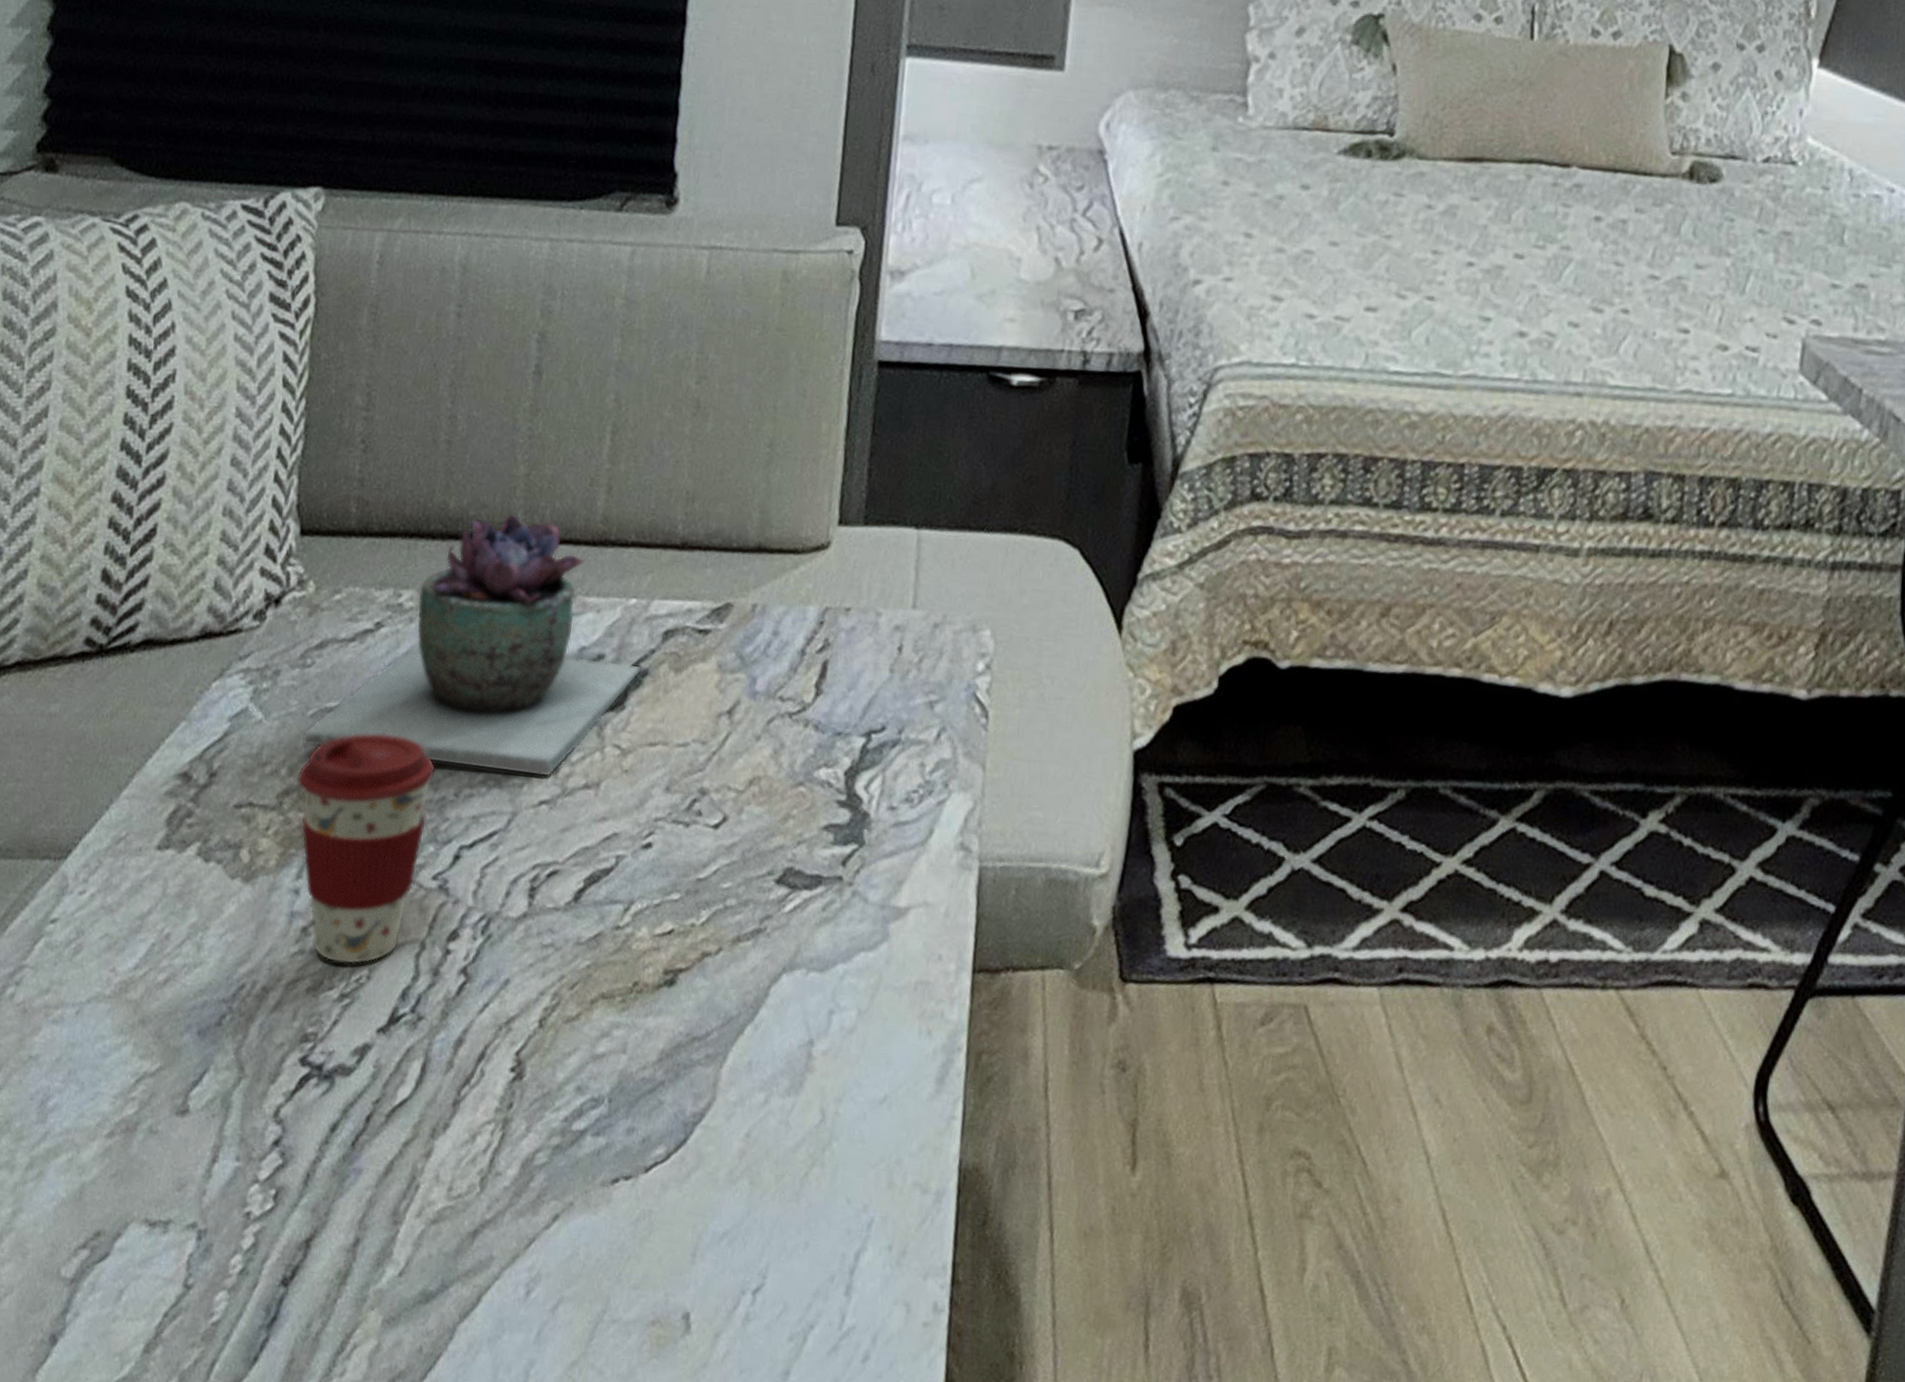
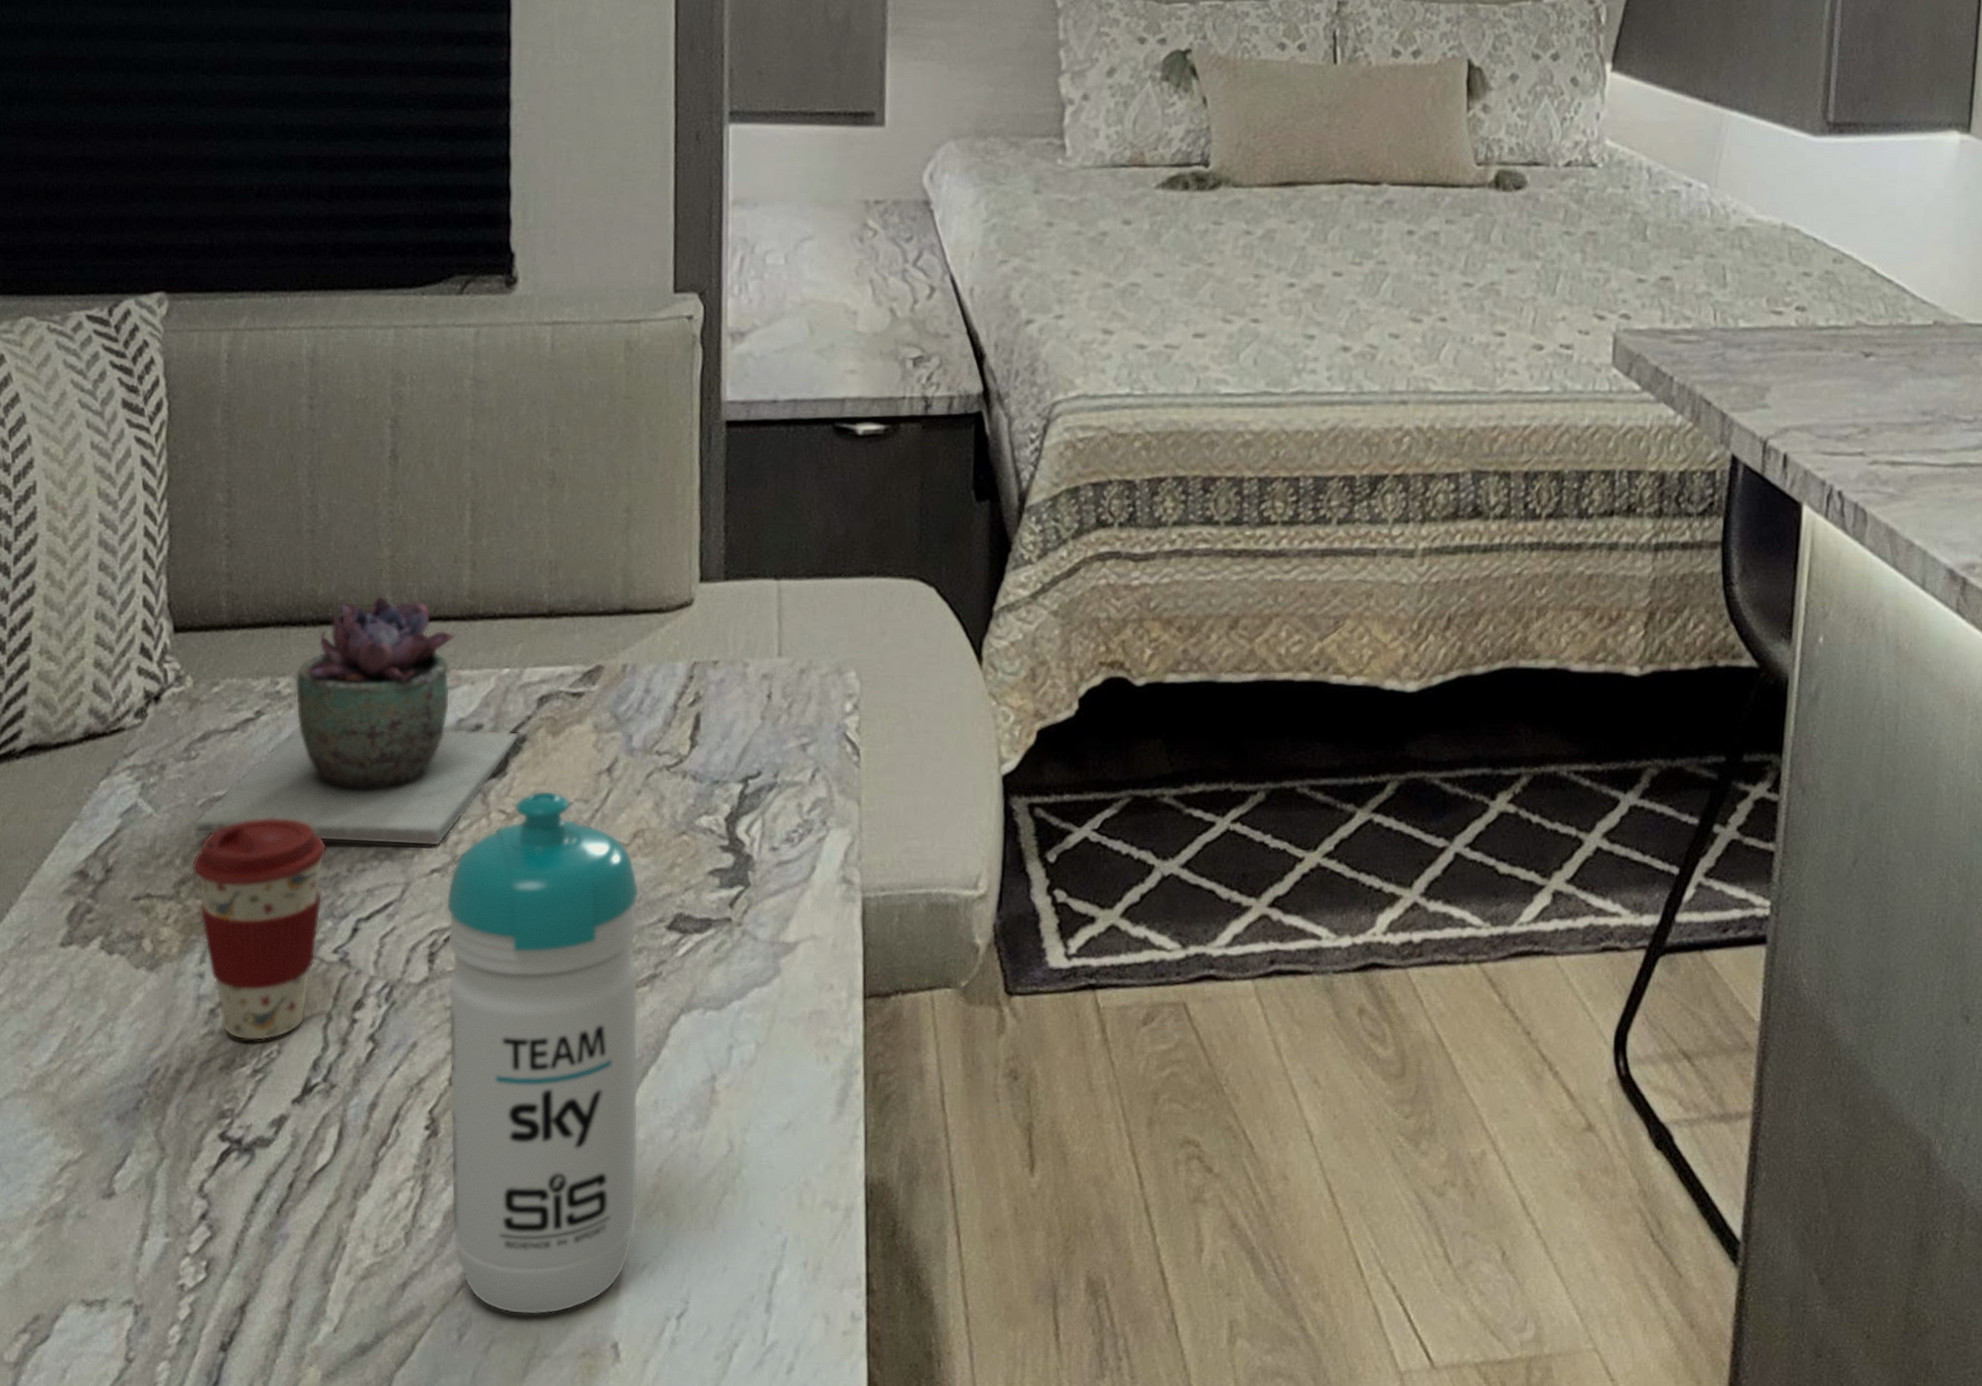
water bottle: none [529,728,751,1277] -> present [446,790,640,1315]

